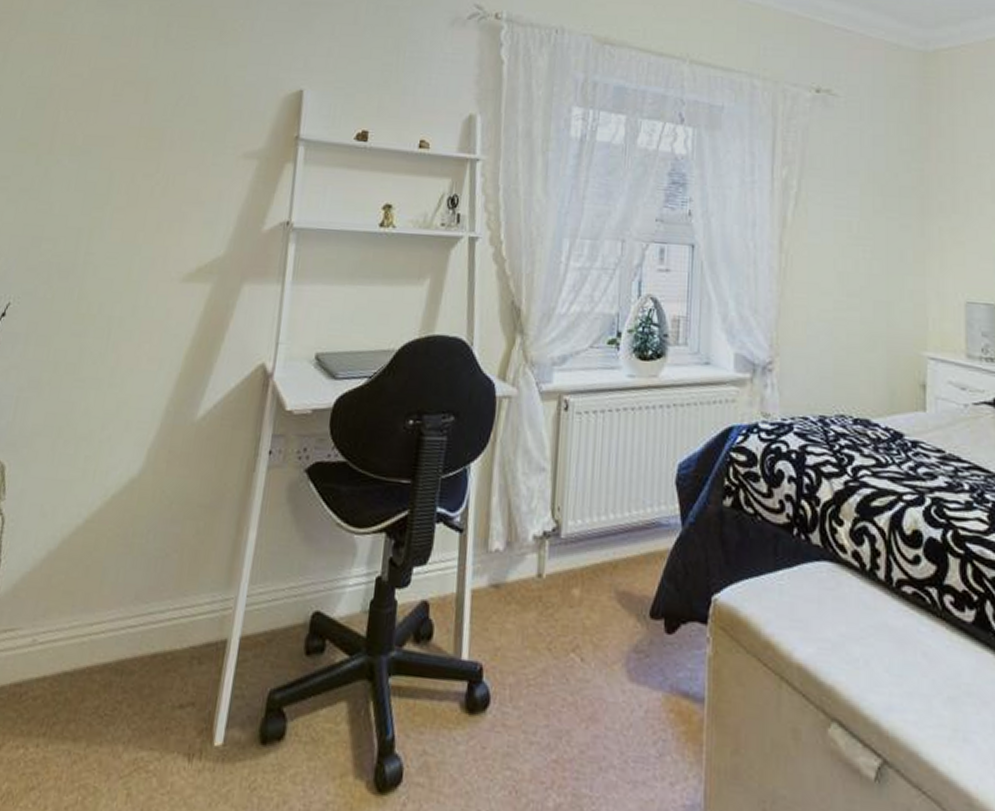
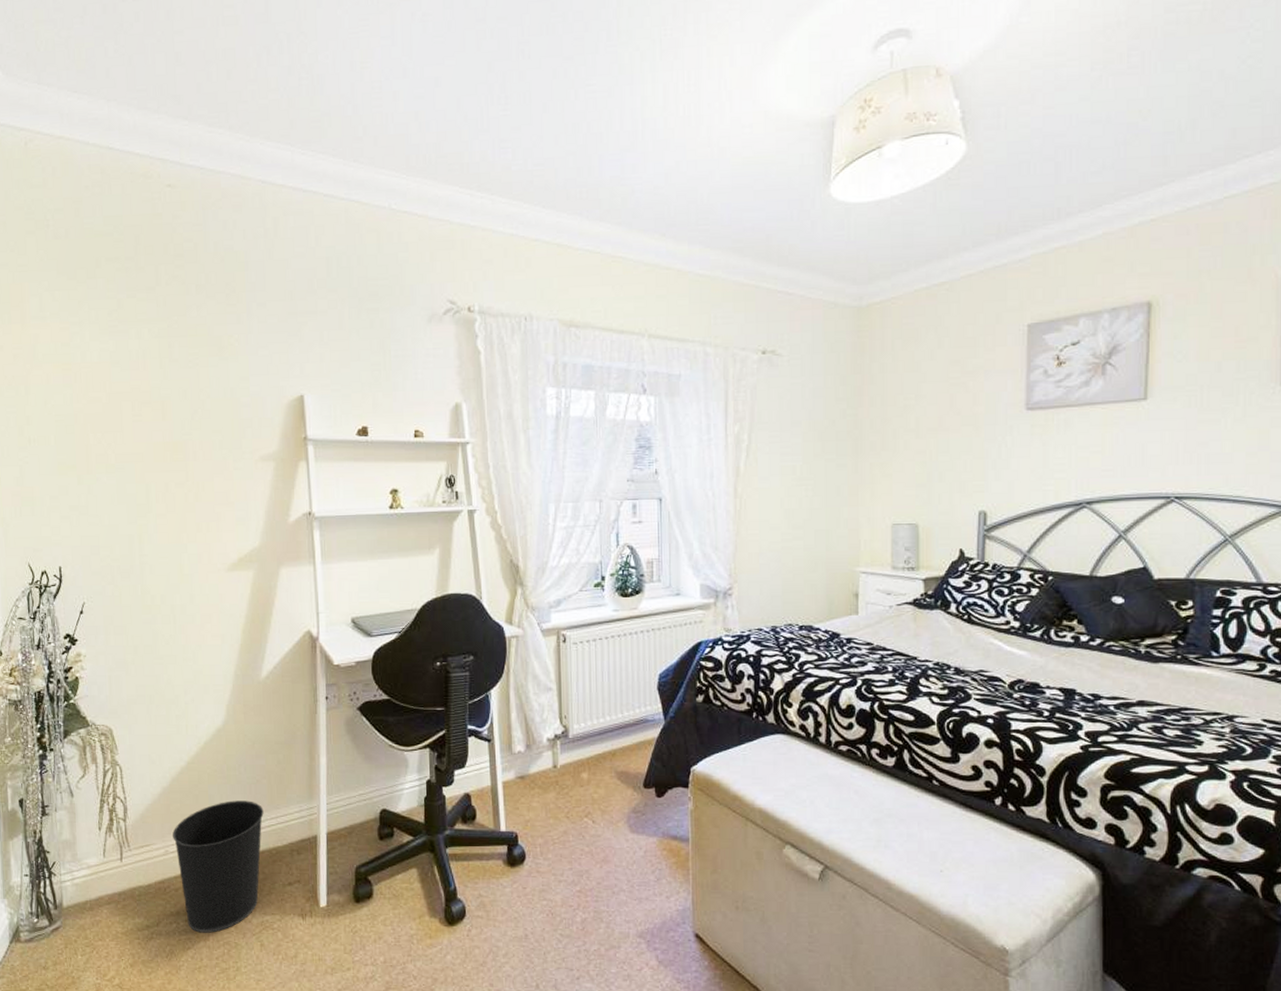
wastebasket: none [39,578,167,769] -> present [172,800,264,933]

